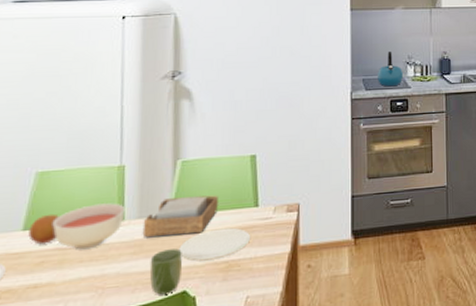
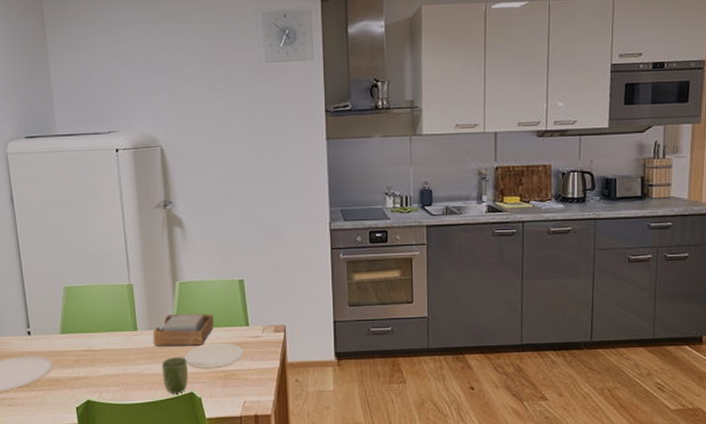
fruit: present [28,213,59,244] -> none [65,321,86,345]
bowl: present [52,203,125,250] -> none [82,315,138,353]
kettle: present [376,52,404,87] -> none [355,182,383,218]

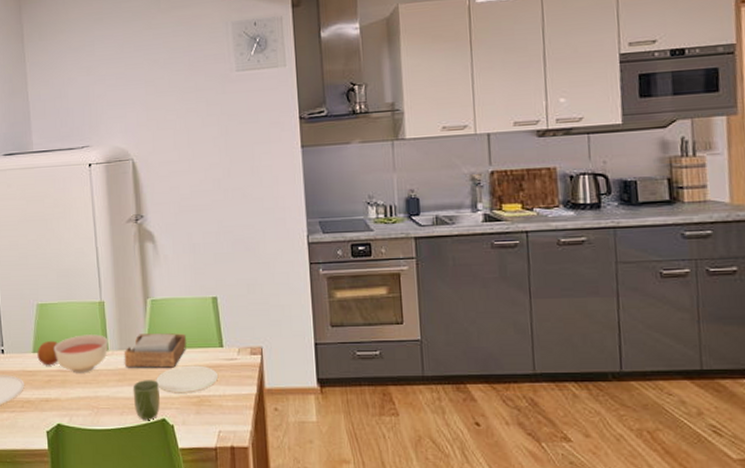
fruit: none [65,321,86,345] -> present [37,340,58,364]
bowl: none [82,315,138,353] -> present [53,334,109,373]

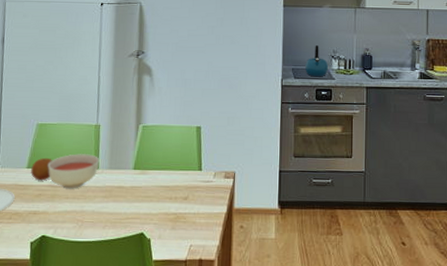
napkin holder: present [124,333,186,368] -> none [112,155,170,187]
cup: present [132,380,161,420] -> none [116,197,142,234]
plate: present [156,365,219,393] -> none [139,185,195,211]
kettle: none [334,191,365,230] -> present [304,45,329,77]

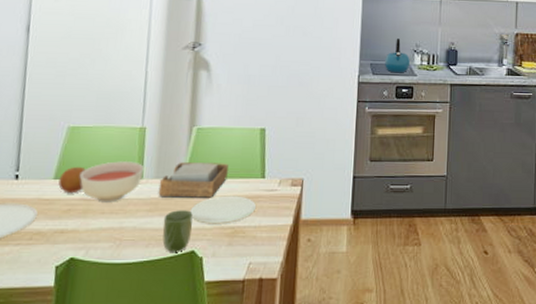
napkin holder: none [112,155,170,187] -> present [158,162,228,198]
cup: none [116,197,142,234] -> present [162,210,194,252]
plate: none [139,185,195,211] -> present [190,195,257,224]

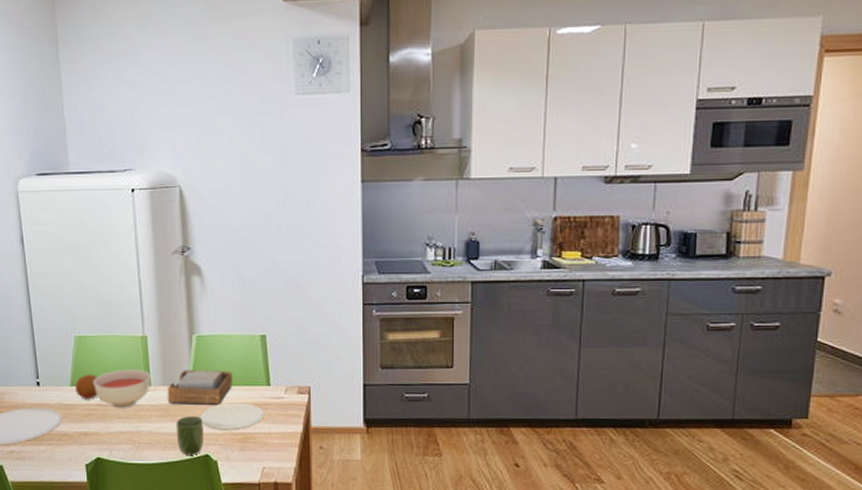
kettle: present [384,39,411,73] -> none [391,231,423,271]

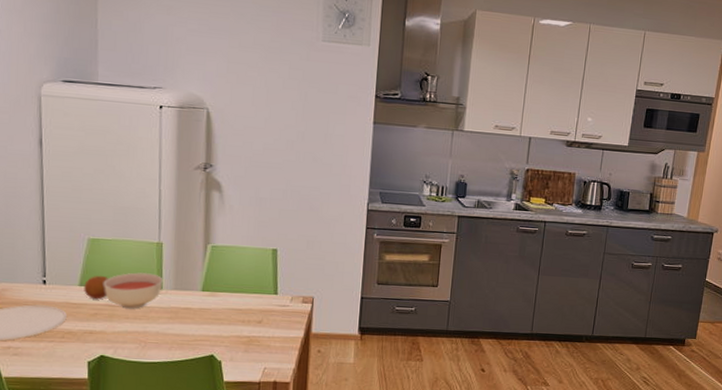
napkin holder: present [167,370,232,405] -> none [177,276,243,310]
cup: present [176,416,205,455] -> none [183,319,212,355]
plate: present [200,402,265,430] -> none [208,308,270,334]

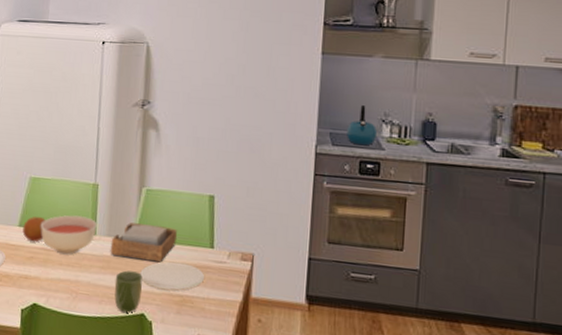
napkin holder: none [177,276,243,310] -> present [110,222,177,263]
cup: none [183,319,212,355] -> present [114,270,143,313]
plate: none [208,308,270,334] -> present [140,261,205,292]
kettle: none [393,169,420,203] -> present [345,105,378,146]

